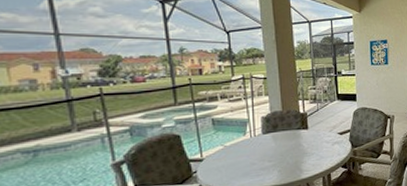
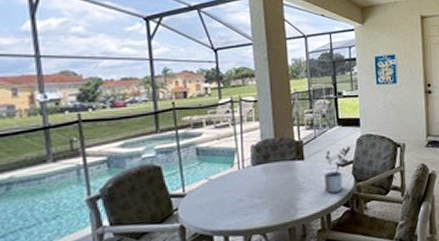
potted plant: none [325,117,348,157] -> present [323,146,351,193]

